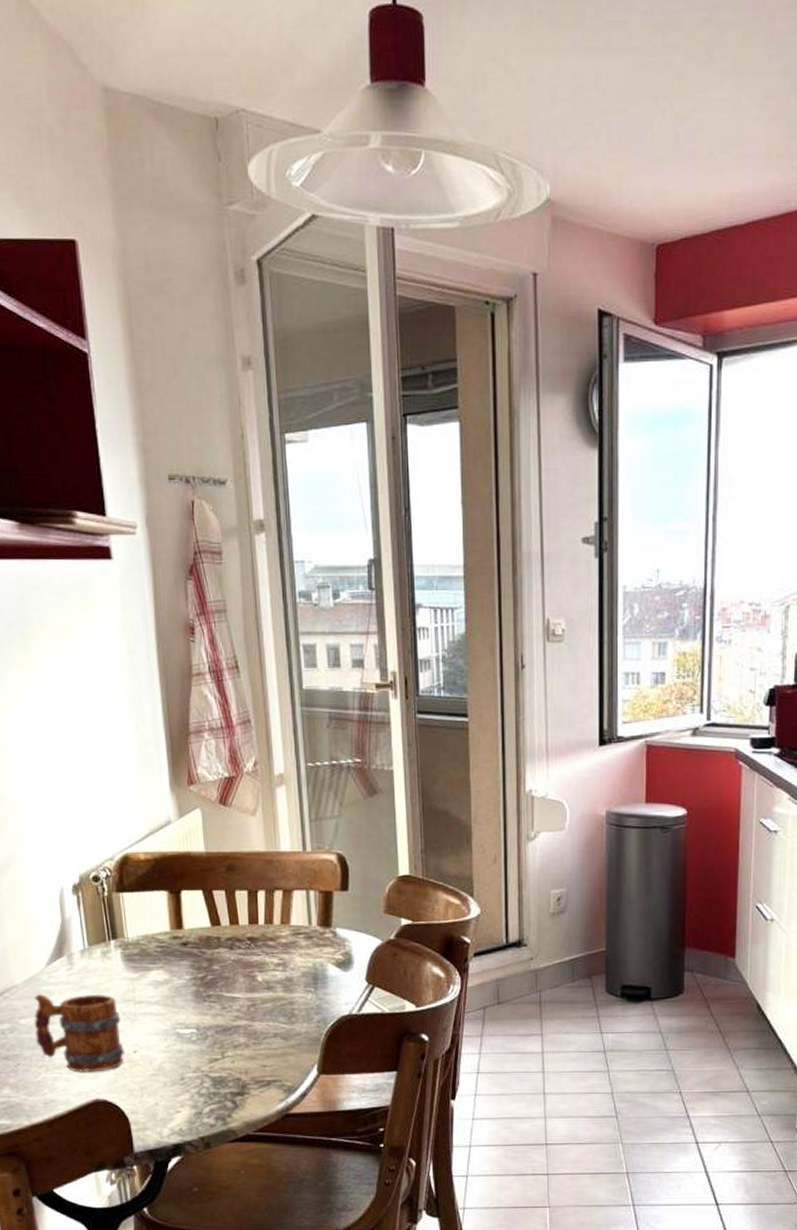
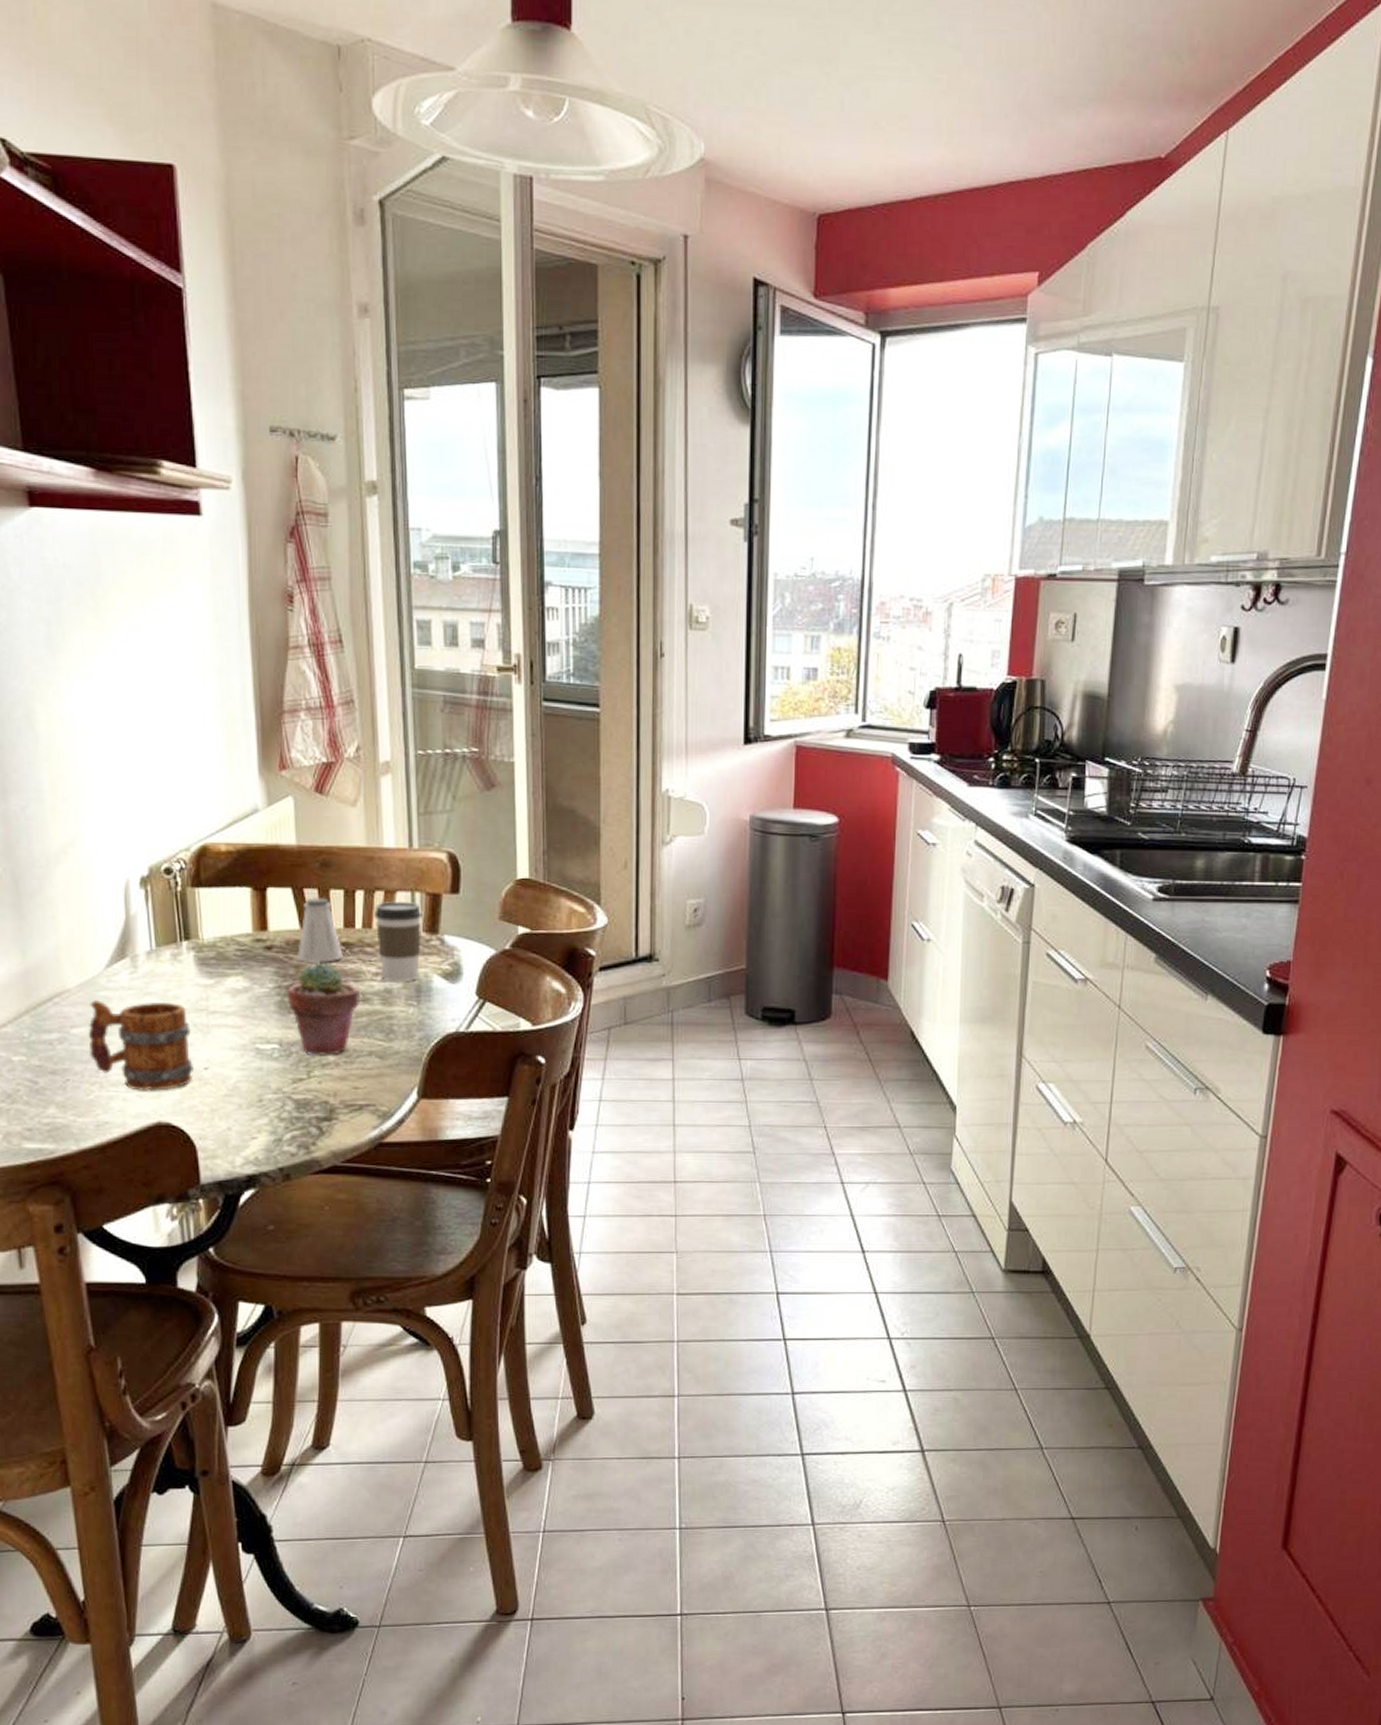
potted succulent: none [202,956,265,1039] -> present [288,962,361,1057]
saltshaker: none [209,898,249,956] -> present [297,897,343,963]
coffee cup: none [274,900,317,972] -> present [374,902,423,982]

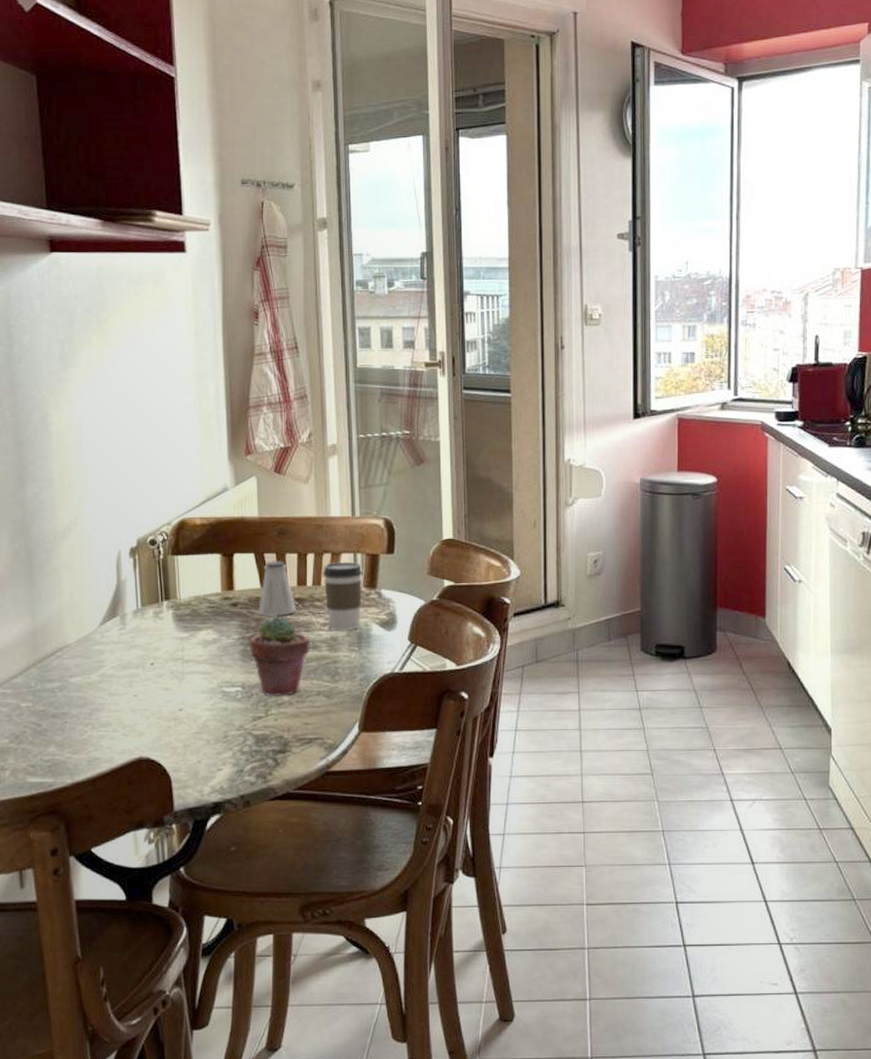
mug: present [88,1000,195,1091] -> none [83,653,171,730]

